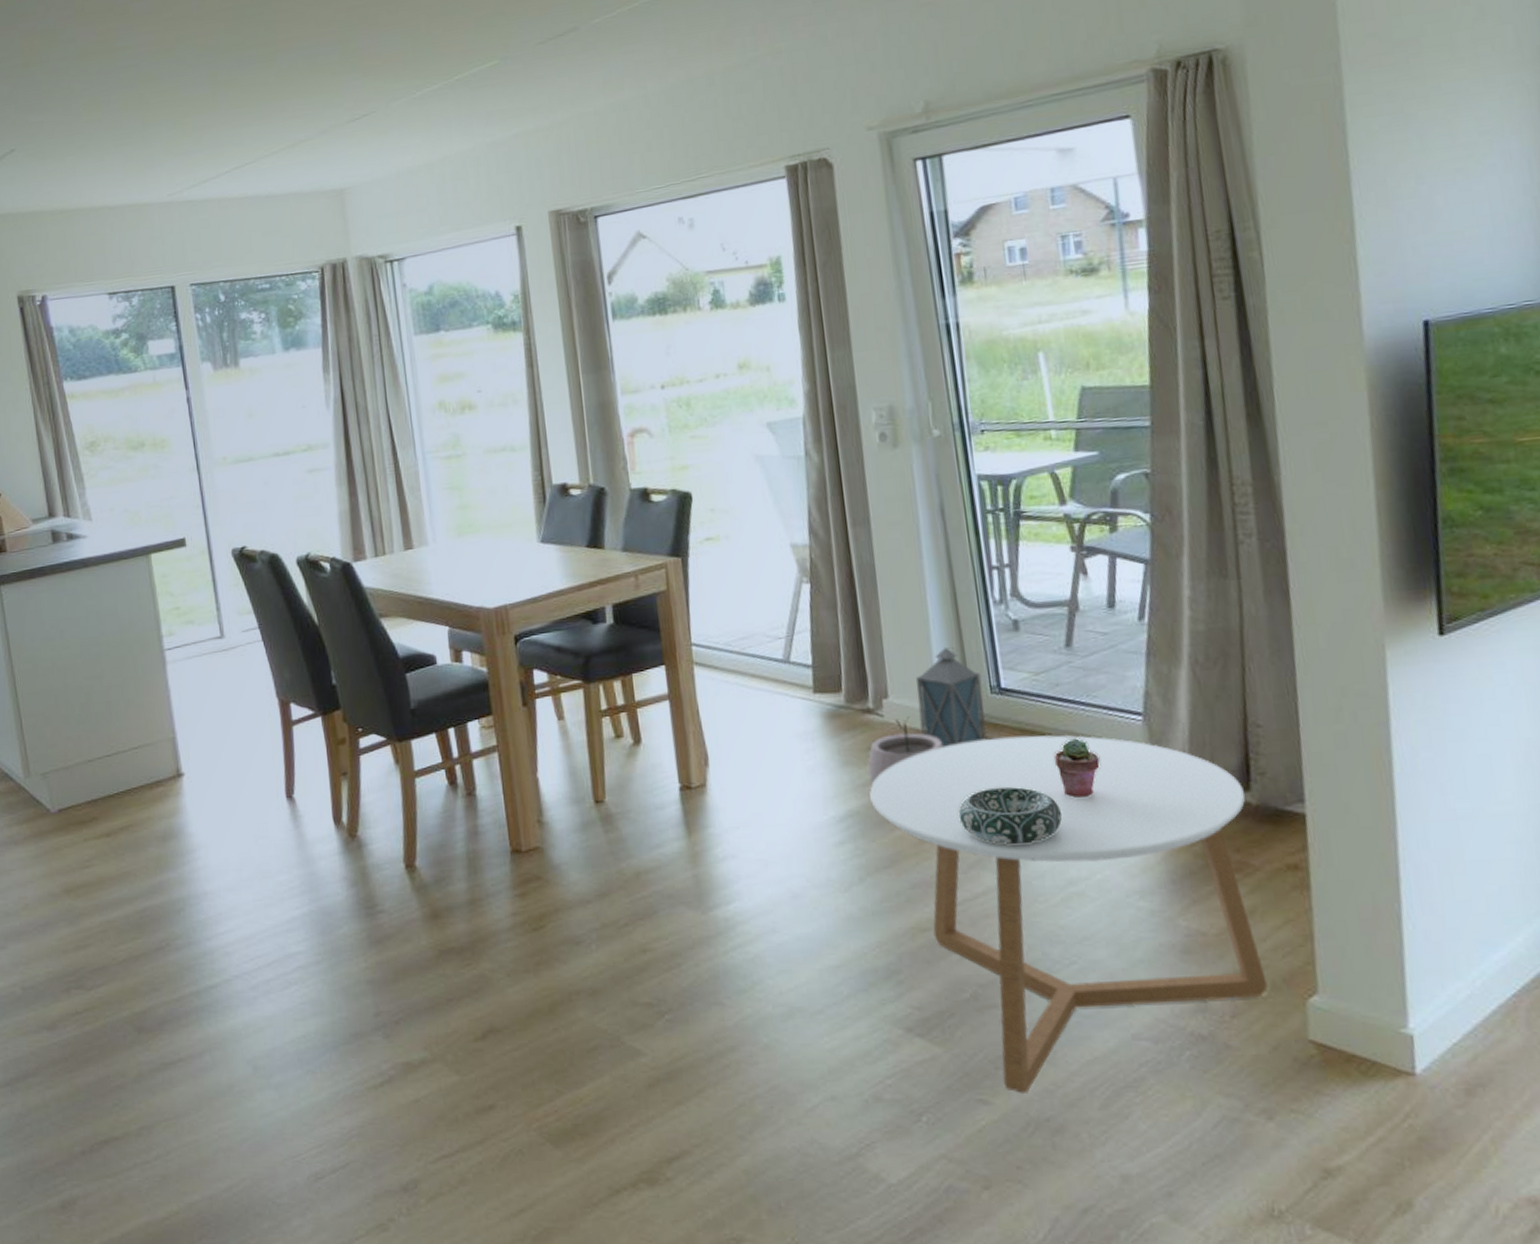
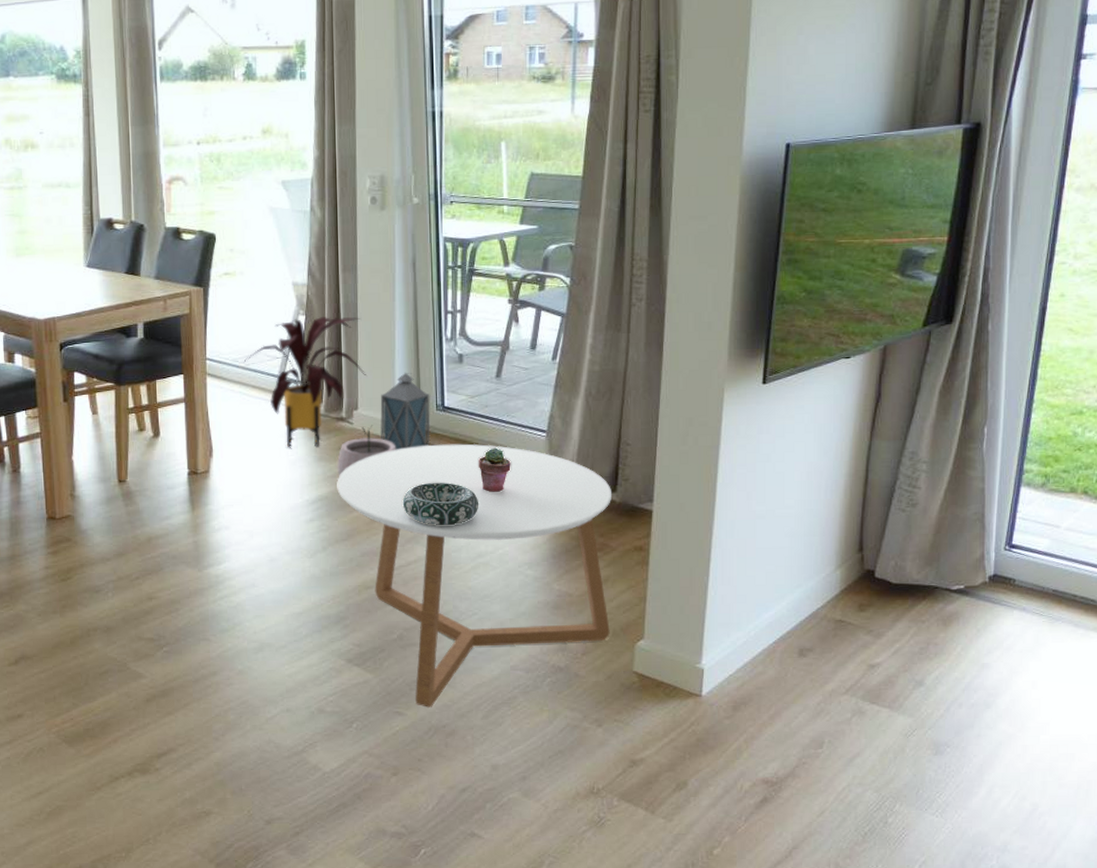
house plant: none [738,581,895,751] -> present [243,316,366,448]

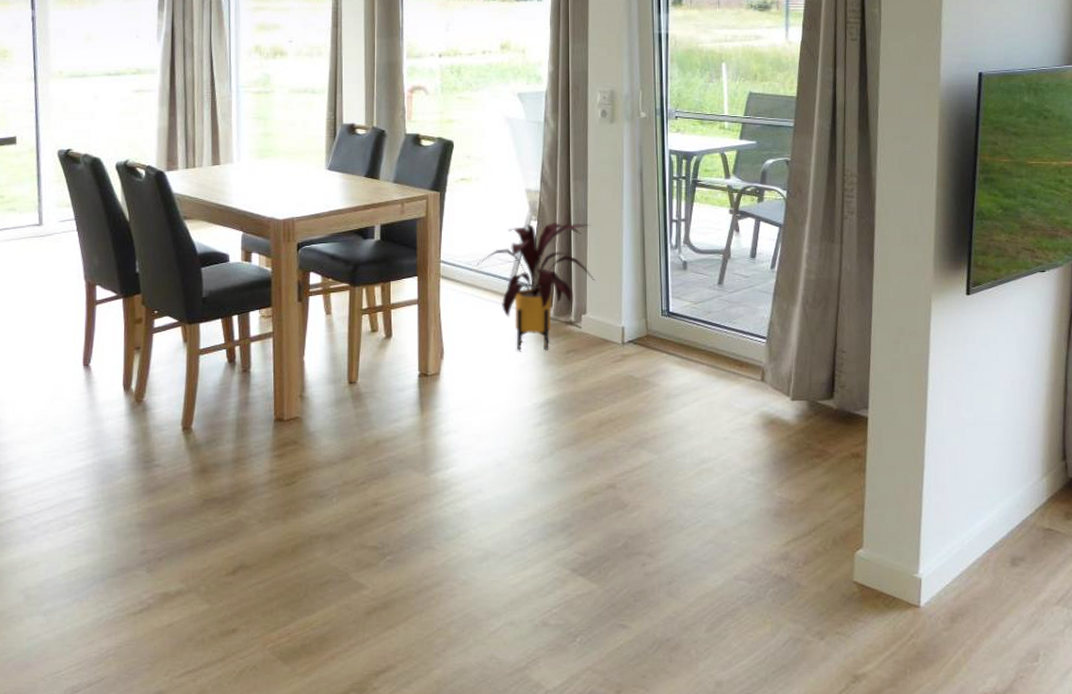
plant pot: present [337,425,397,476] -> none [566,329,623,380]
coffee table: present [337,444,611,707] -> none [565,349,830,620]
lantern: present [380,373,431,450] -> none [608,279,656,354]
decorative bowl: present [402,482,479,525] -> none [628,386,703,430]
potted succulent: present [478,447,512,493] -> none [701,353,734,399]

